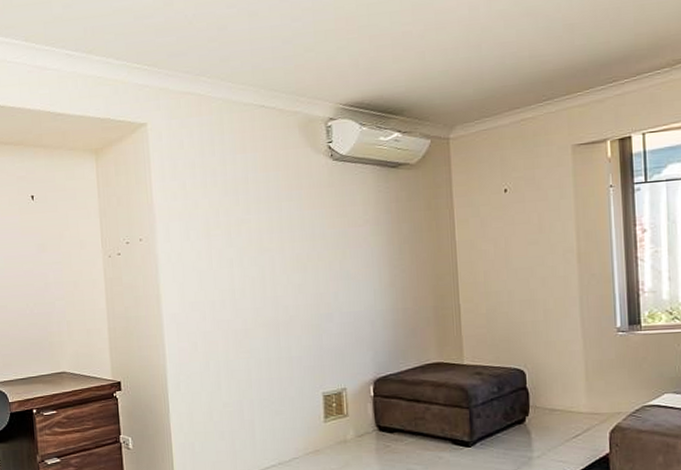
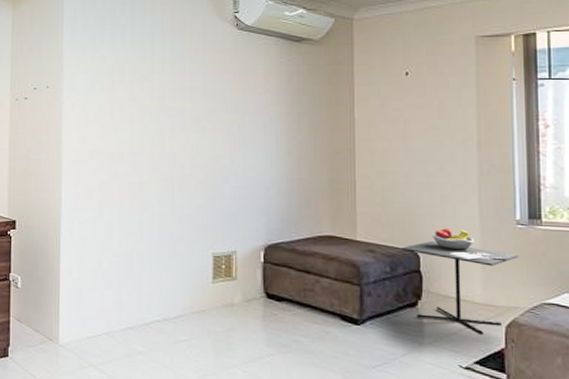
kitchen table: none [507,342,620,443] -> present [401,228,518,335]

